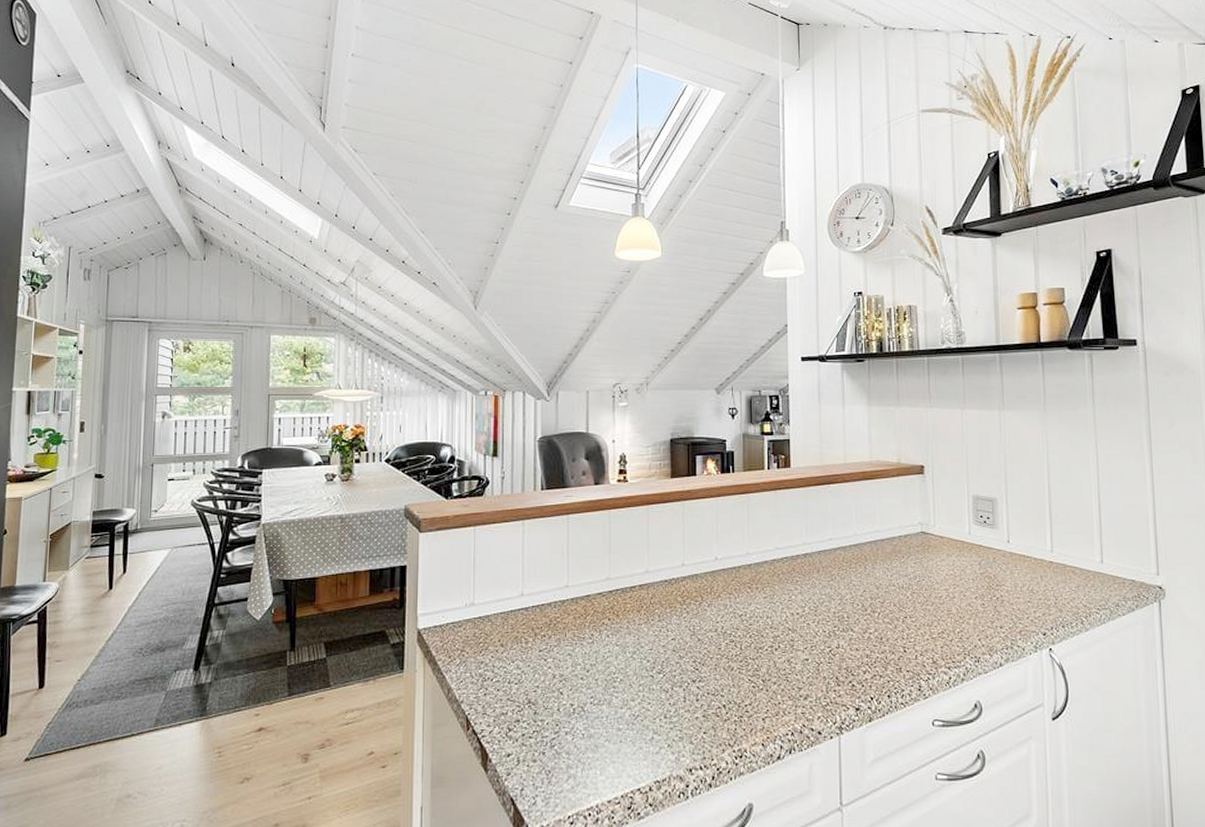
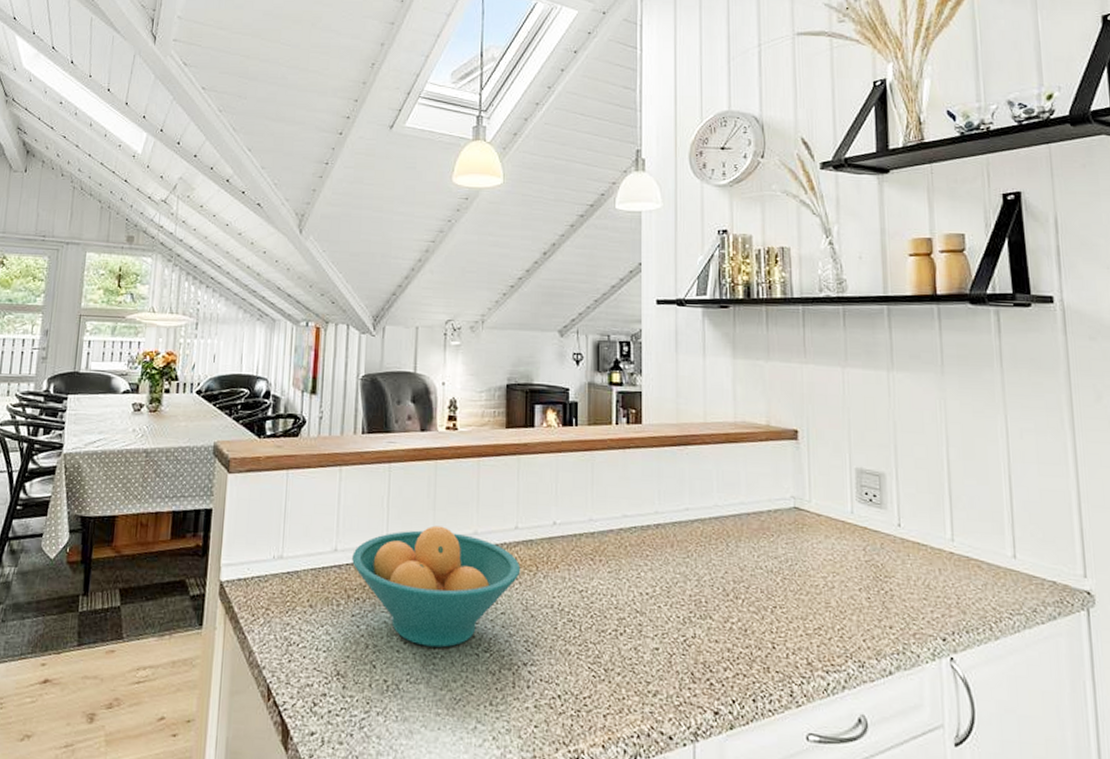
fruit bowl: none [537,567,688,673] -> present [352,525,521,648]

